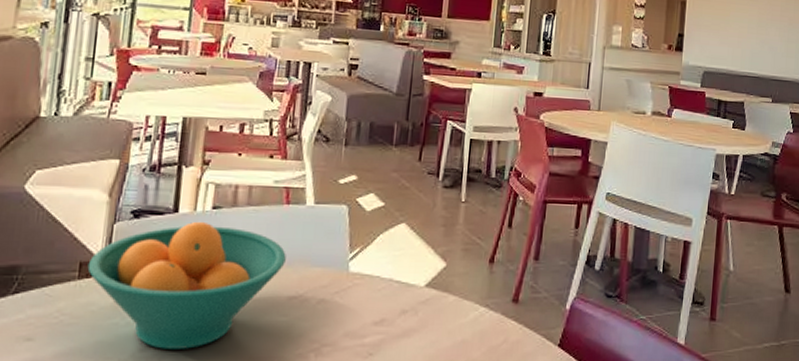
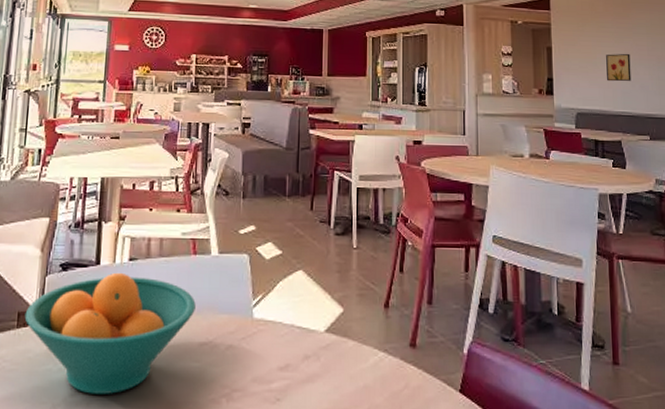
wall art: none [737,12,763,42] -> present [606,53,632,82]

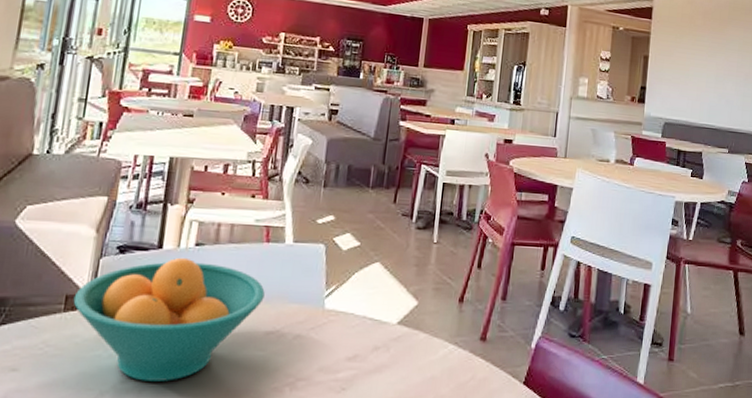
wall art: present [606,53,632,82] -> none [696,67,721,95]

